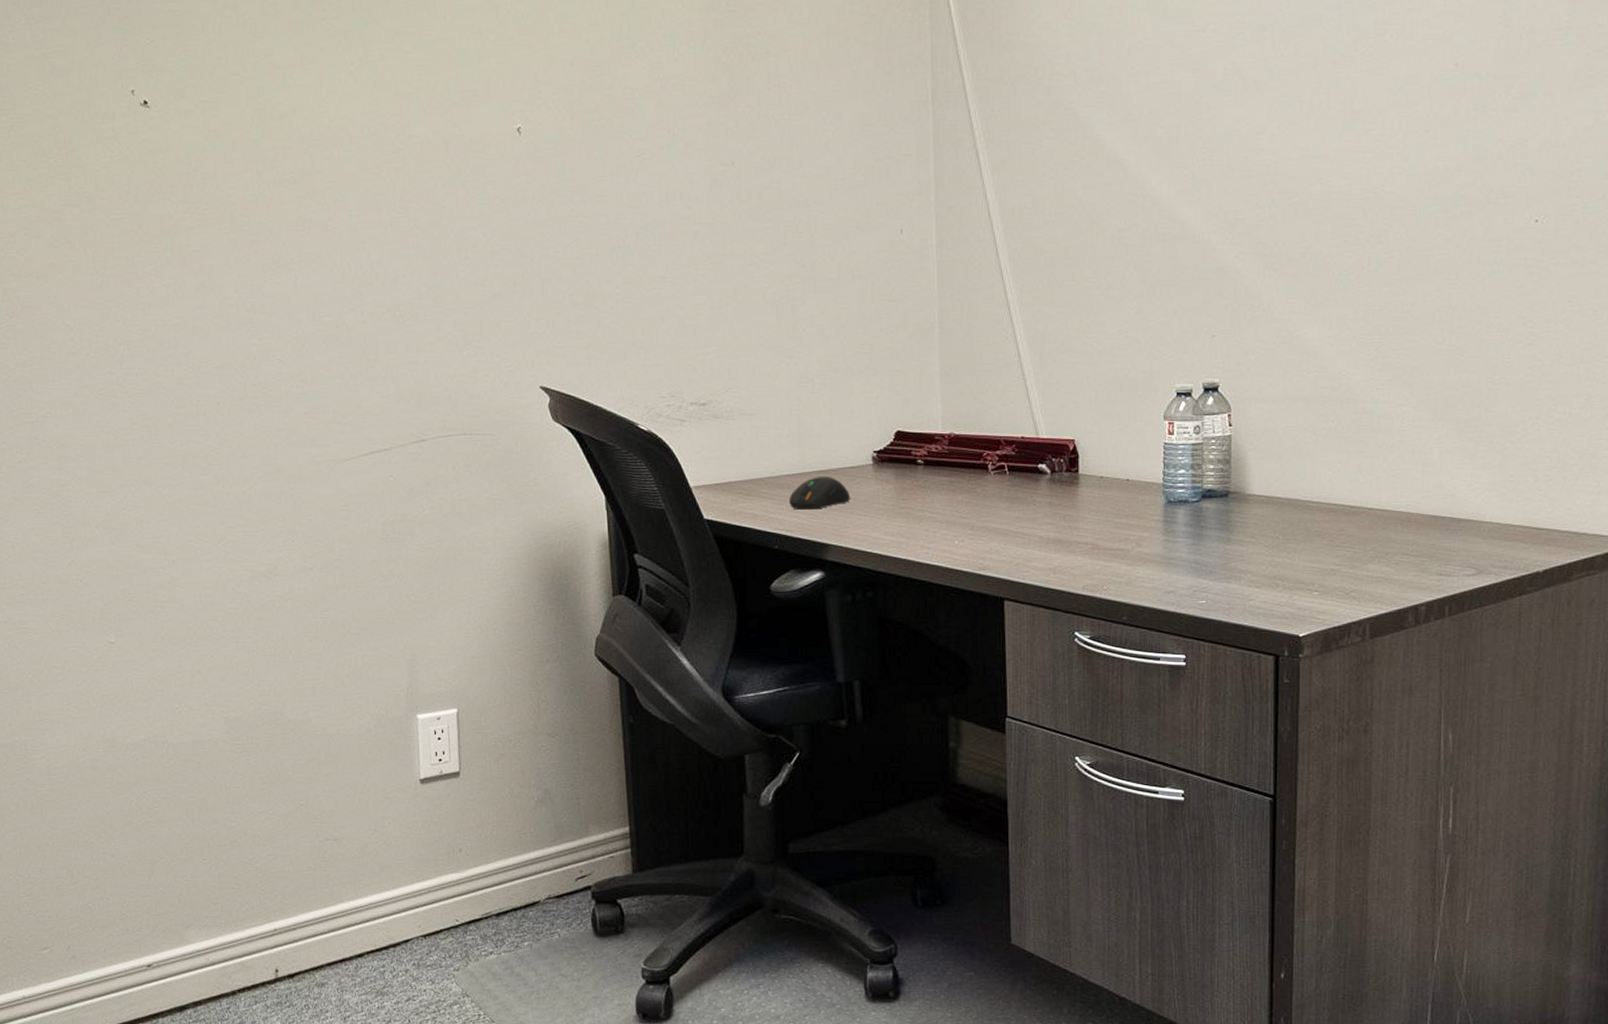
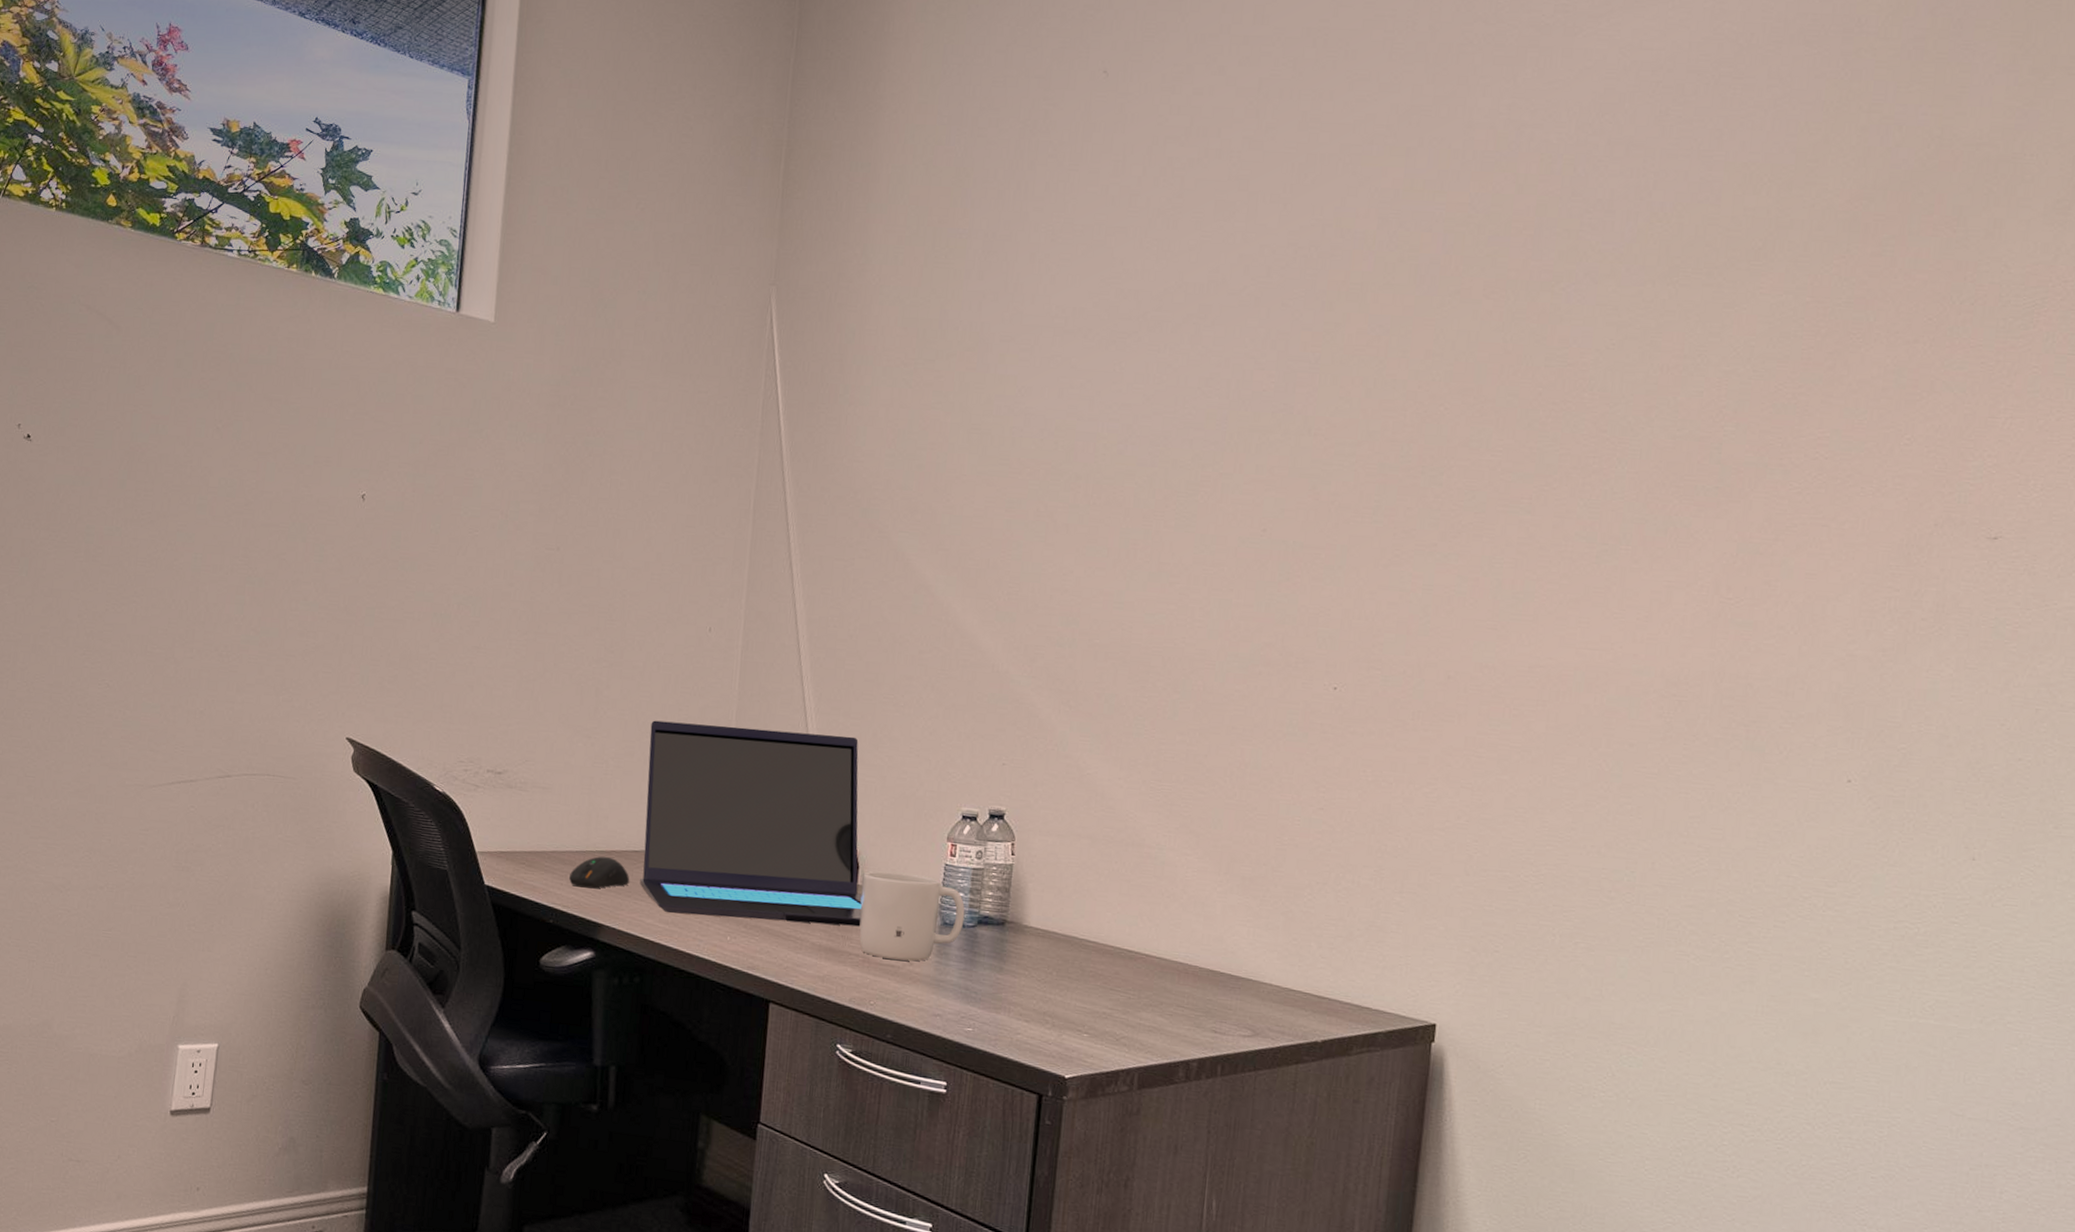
laptop: none [852,325,1086,525] -> present [640,720,862,927]
mug: none [1082,456,1188,543] -> present [858,871,966,962]

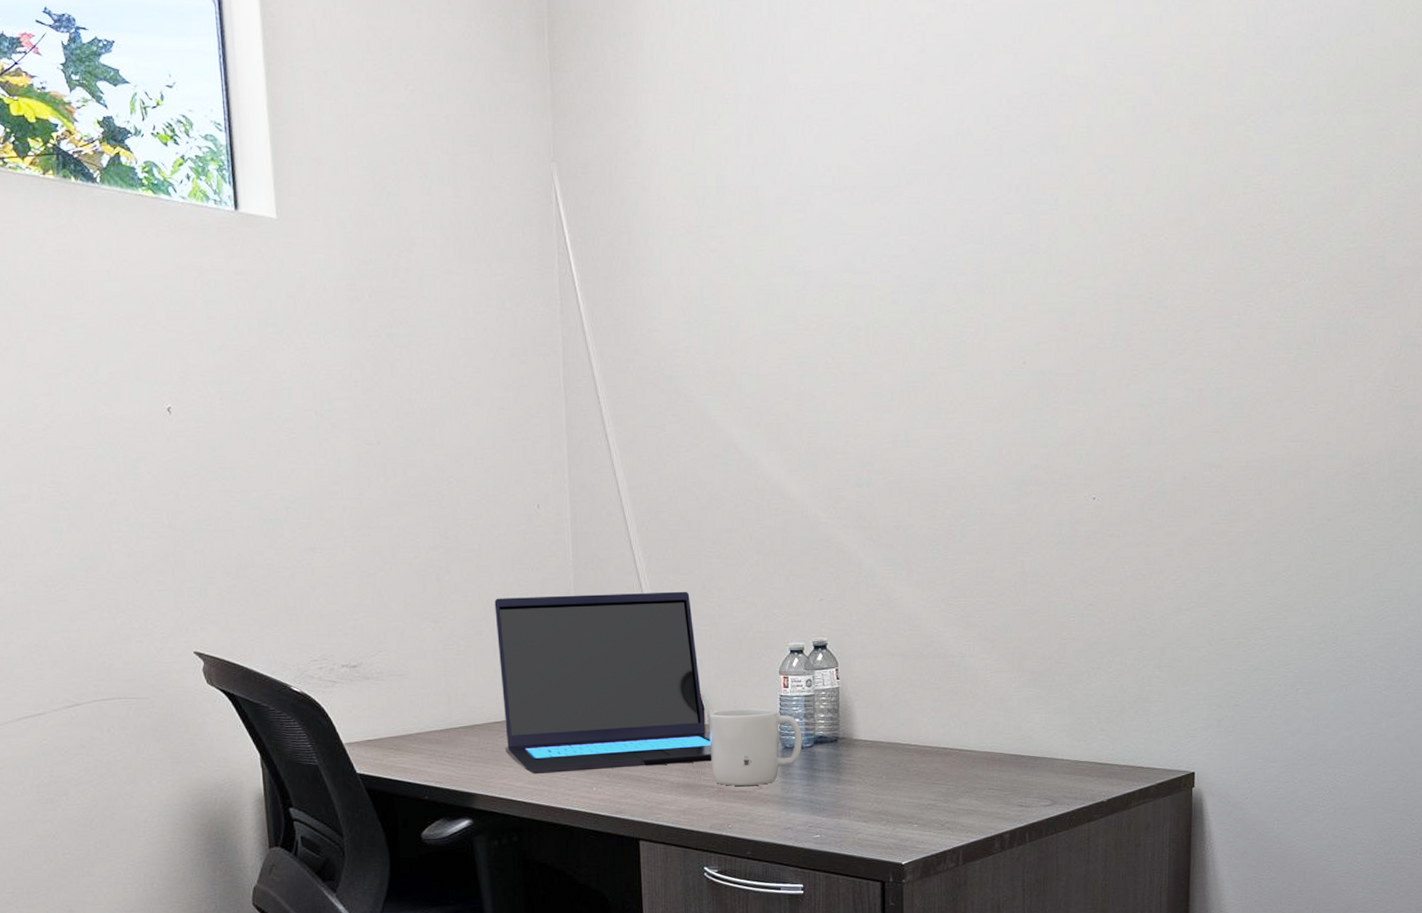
computer mouse: present [569,856,629,889] -> none [438,730,495,763]

